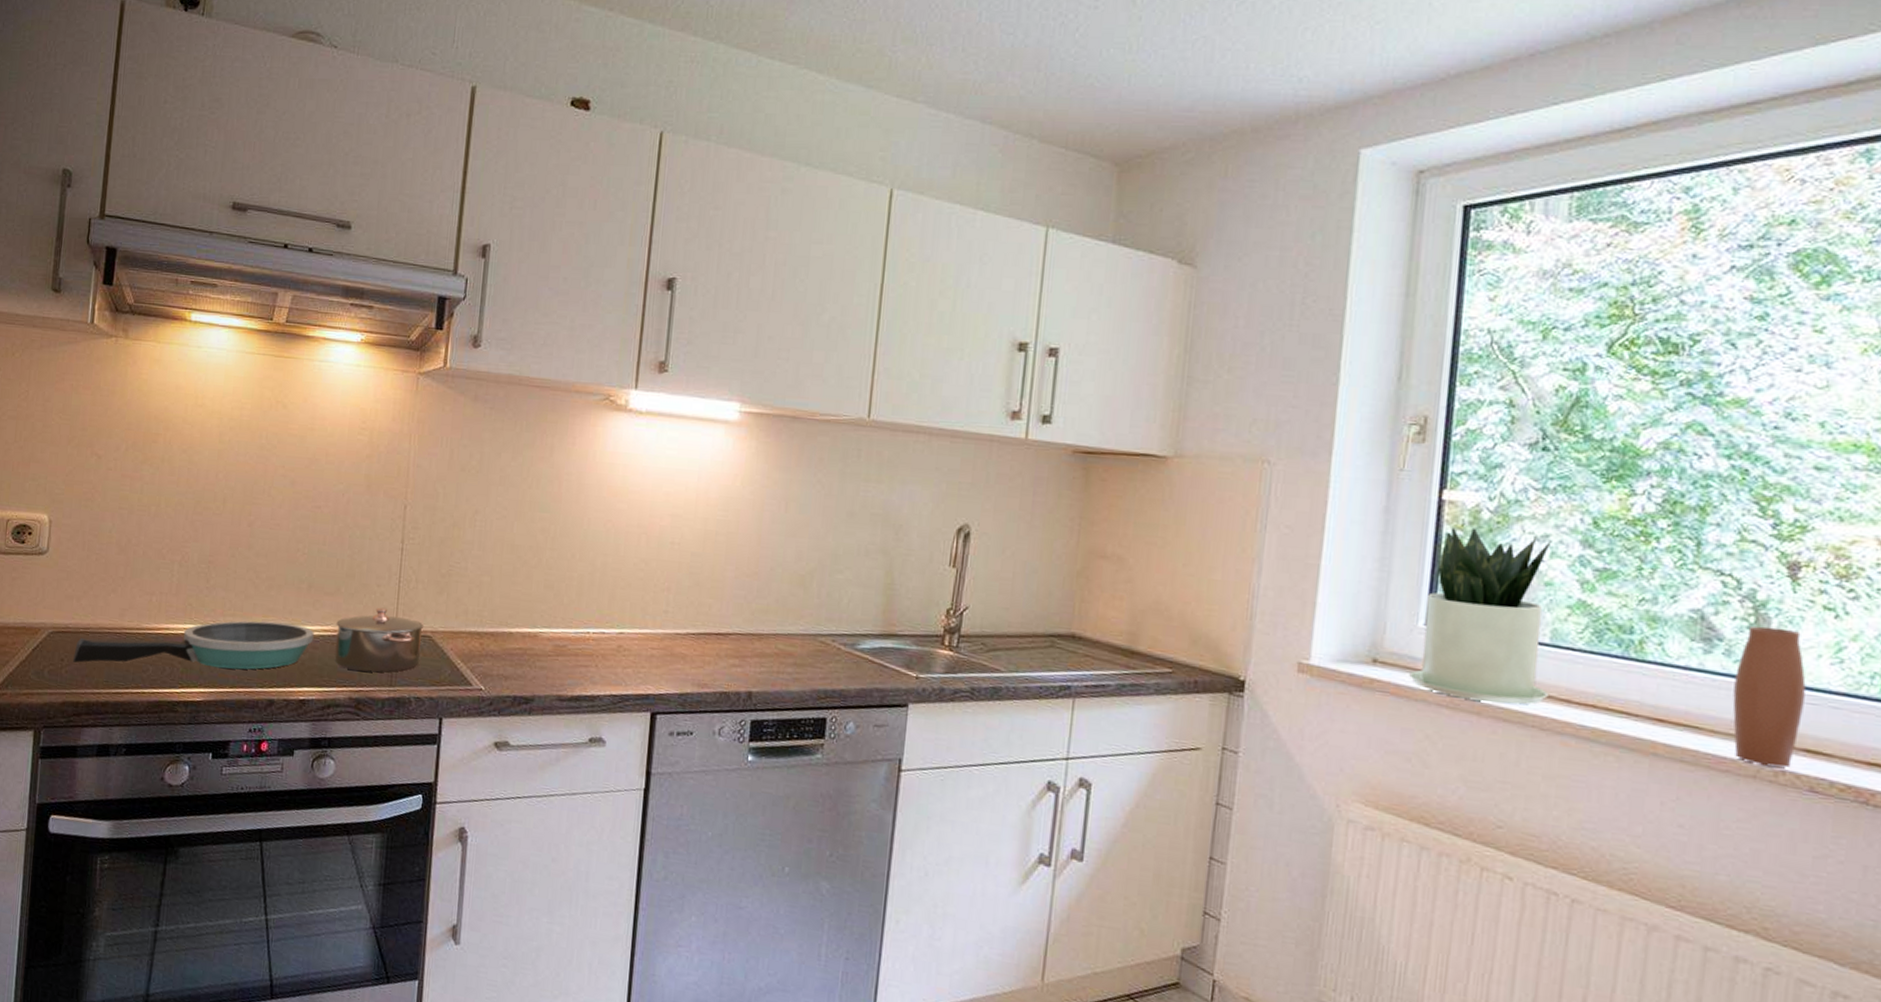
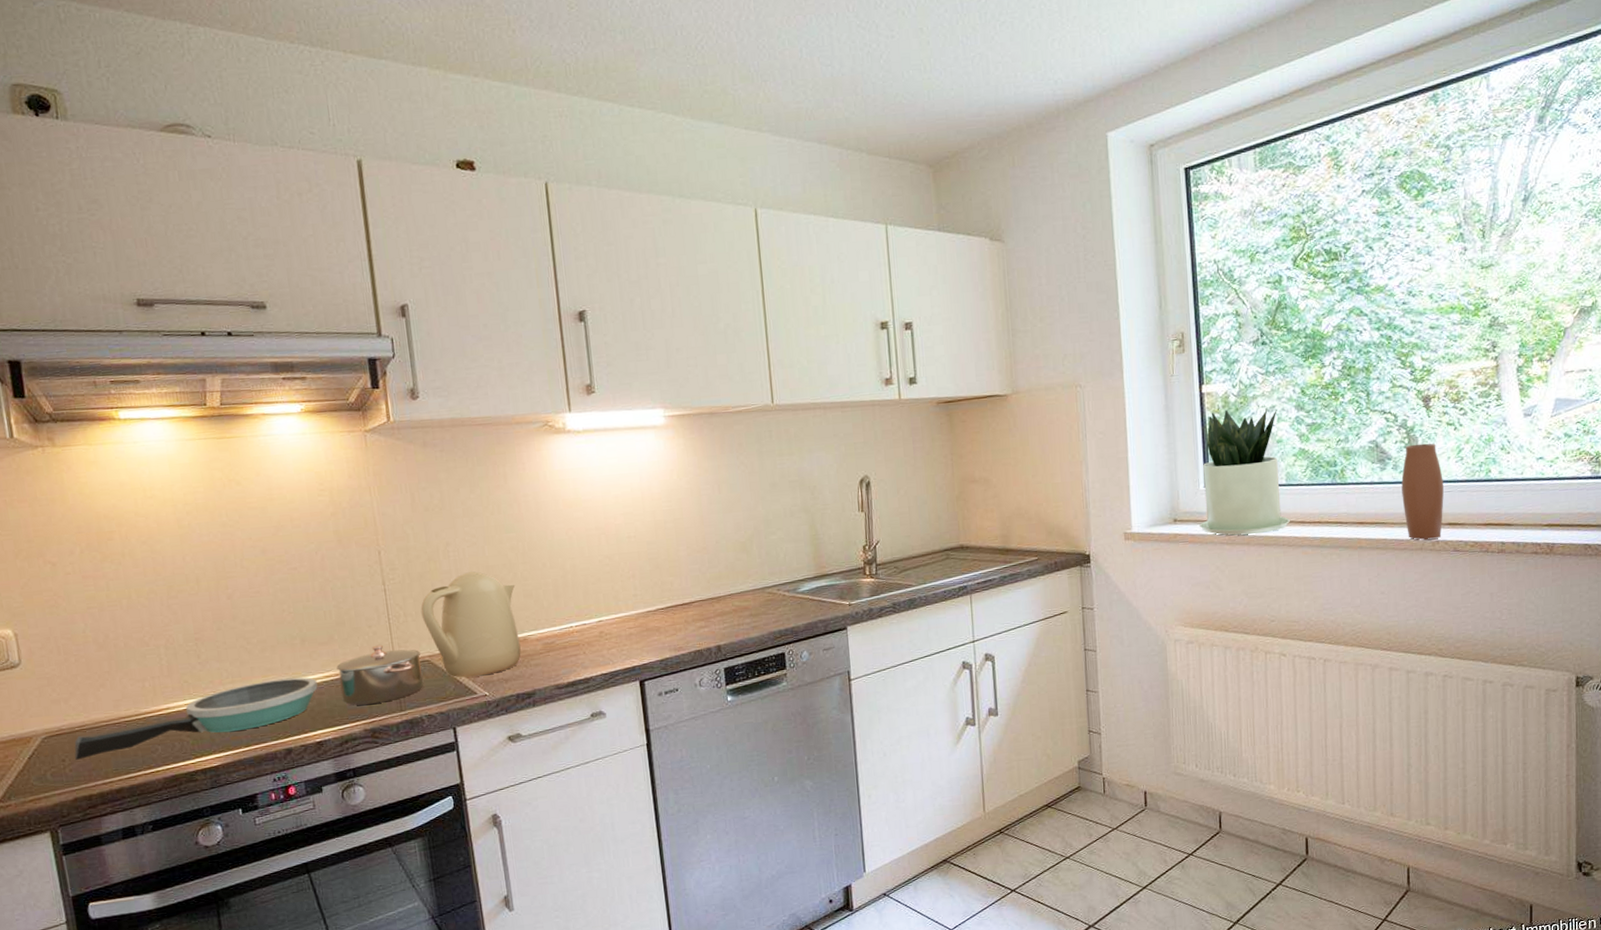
kettle: none [433,547,538,667] -> present [420,571,521,678]

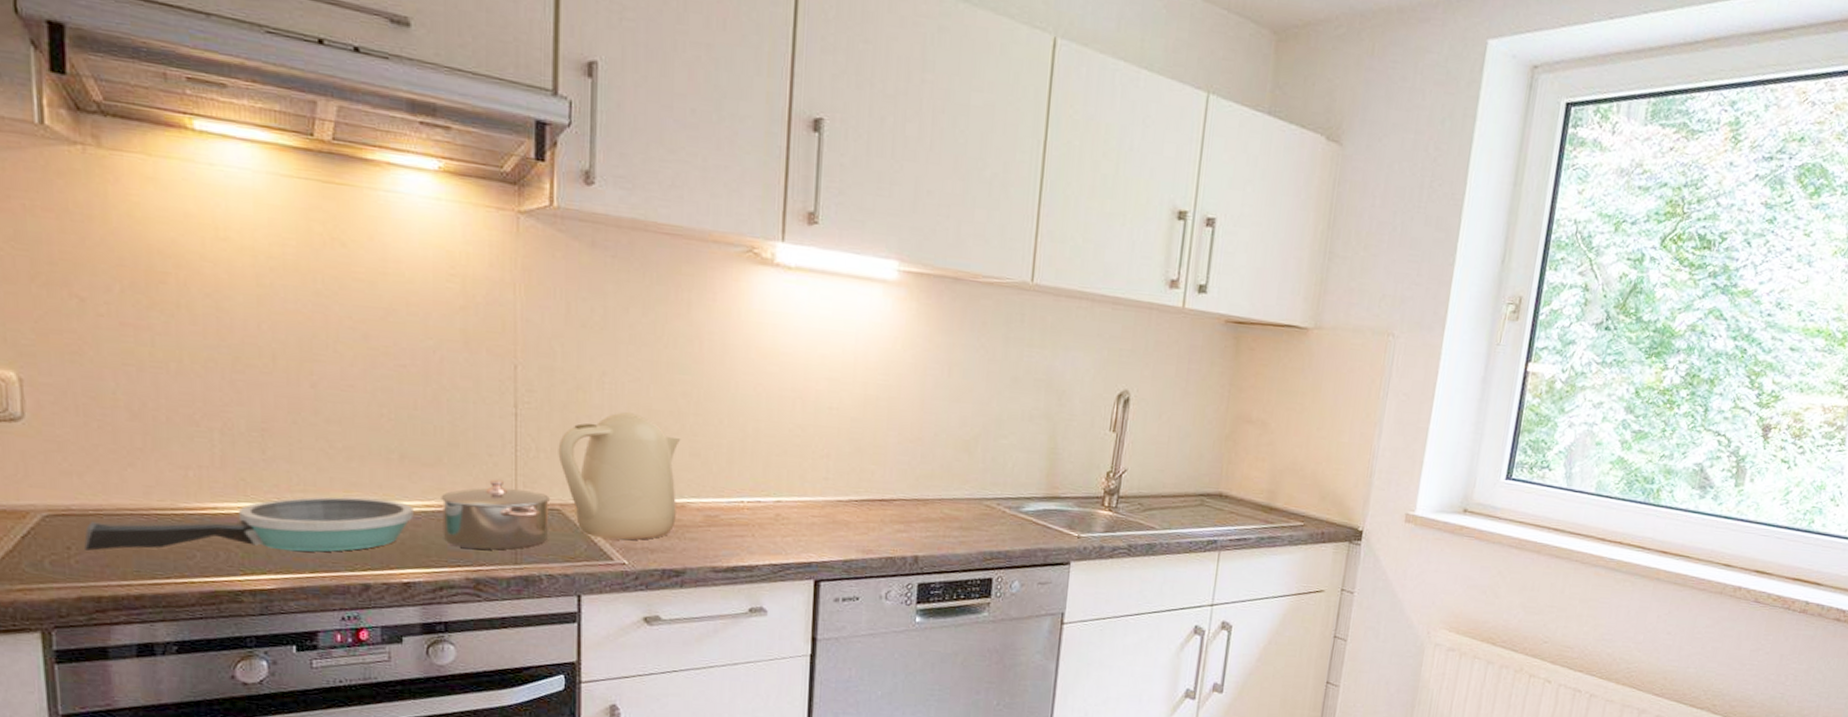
planter: present [1199,408,1291,536] -> none [1490,396,1605,544]
vase: present [1401,443,1444,540] -> none [1710,476,1765,586]

